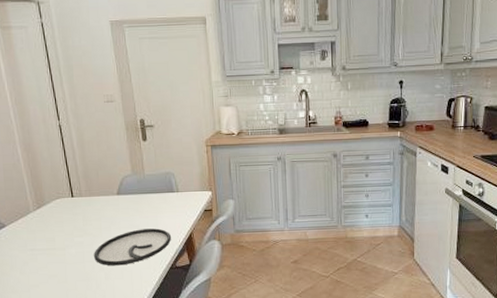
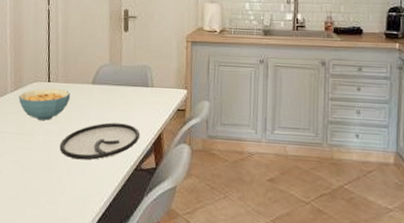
cereal bowl: none [43,203,97,234] -> present [18,88,71,121]

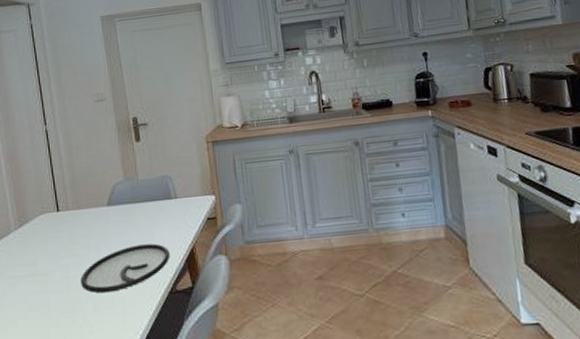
cereal bowl: present [18,88,71,121] -> none [25,217,85,256]

